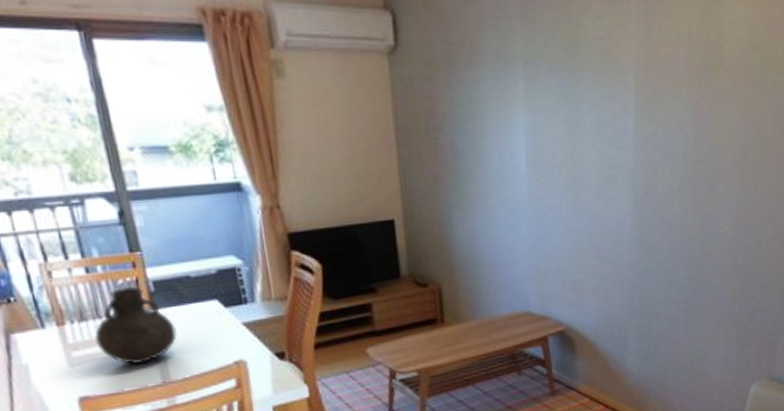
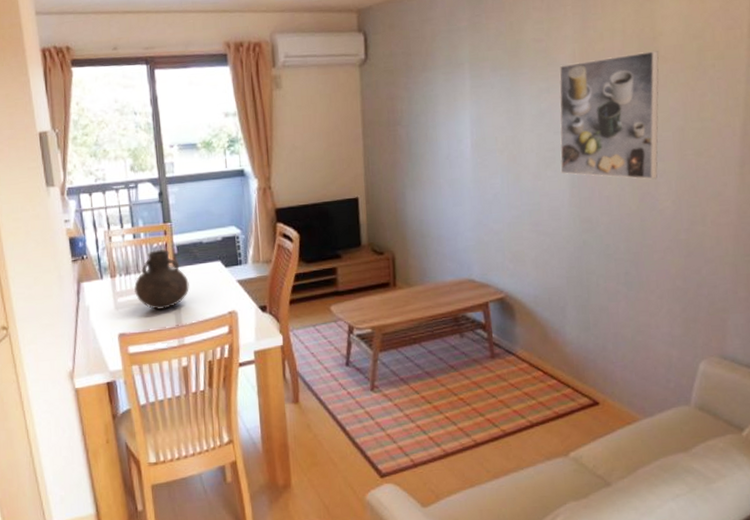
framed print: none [622,60,723,202] -> present [559,50,659,180]

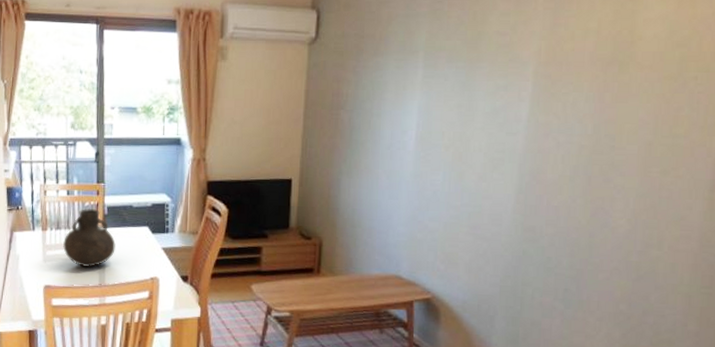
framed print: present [559,50,659,180] -> none [508,55,634,195]

